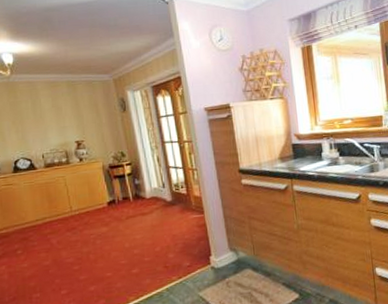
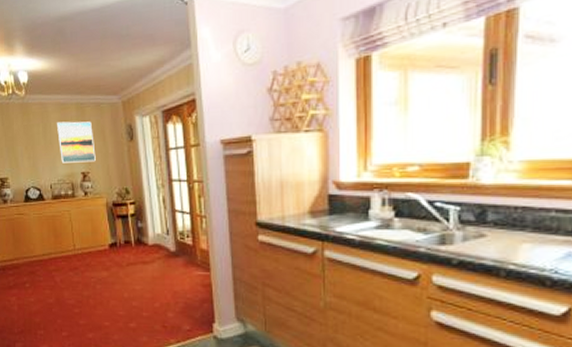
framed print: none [46,96,90,134] -> present [56,121,96,163]

